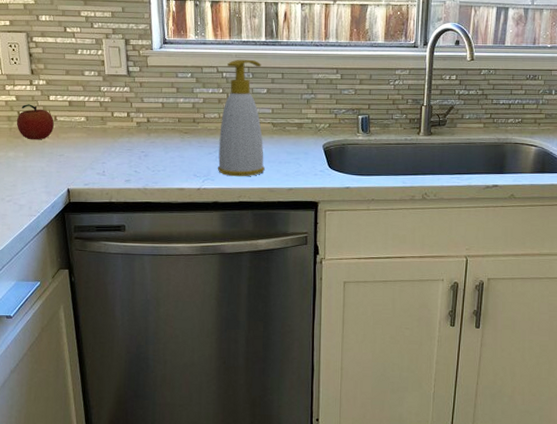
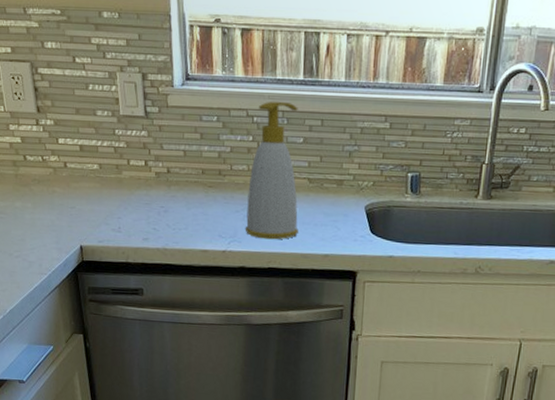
fruit: present [16,104,54,140] -> none [22,147,64,189]

